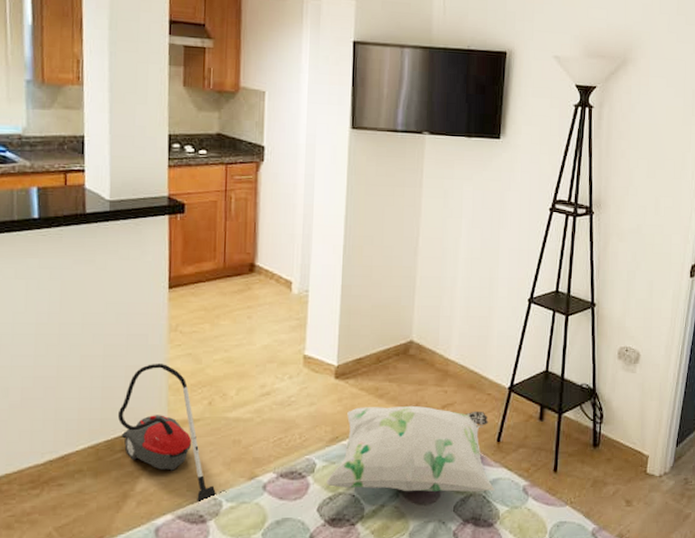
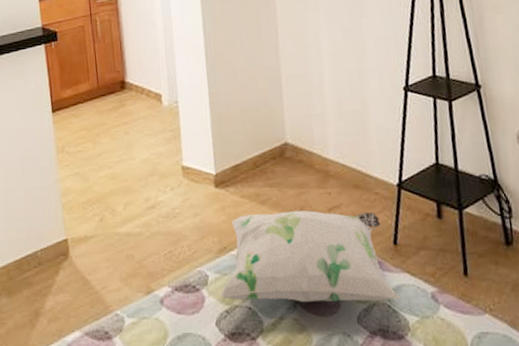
vacuum cleaner: present [117,364,227,504] -> none [22,184,127,320]

